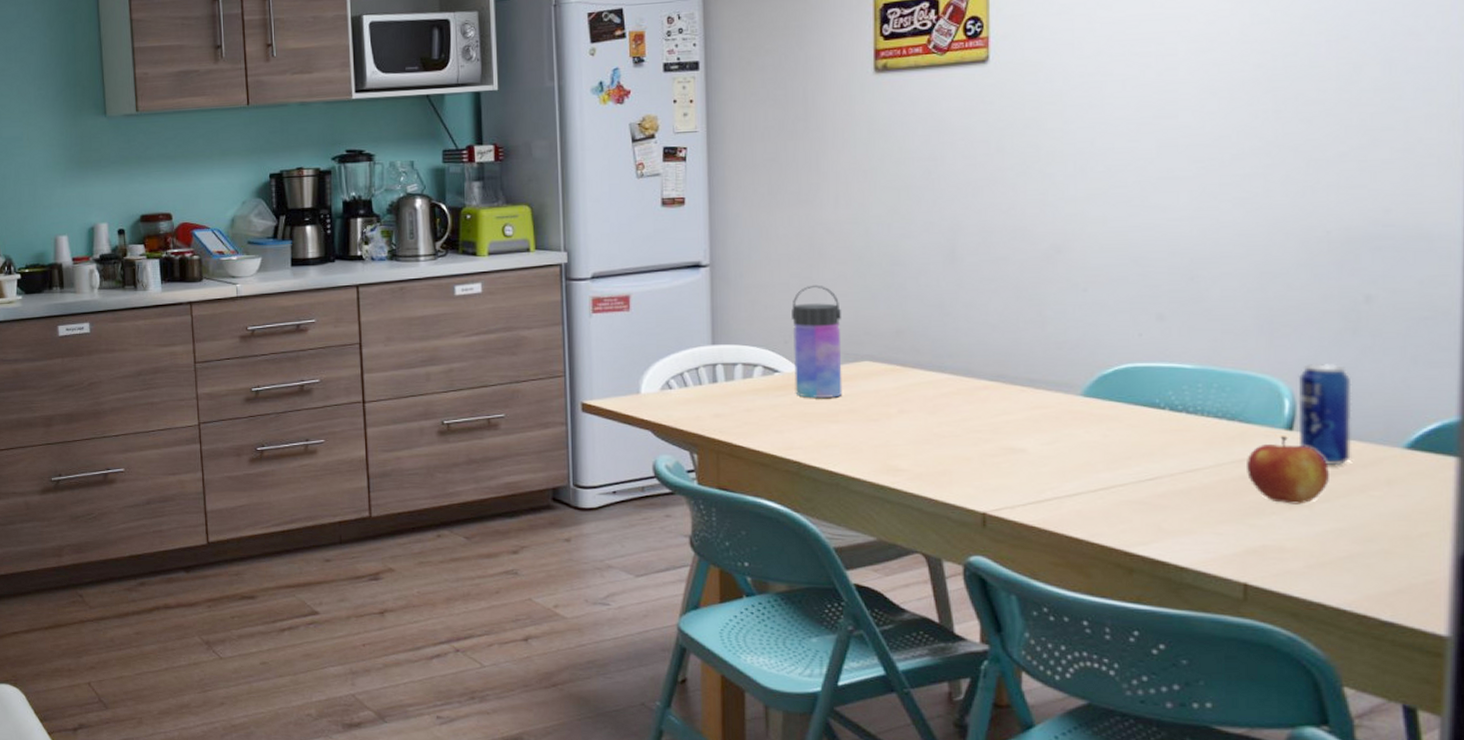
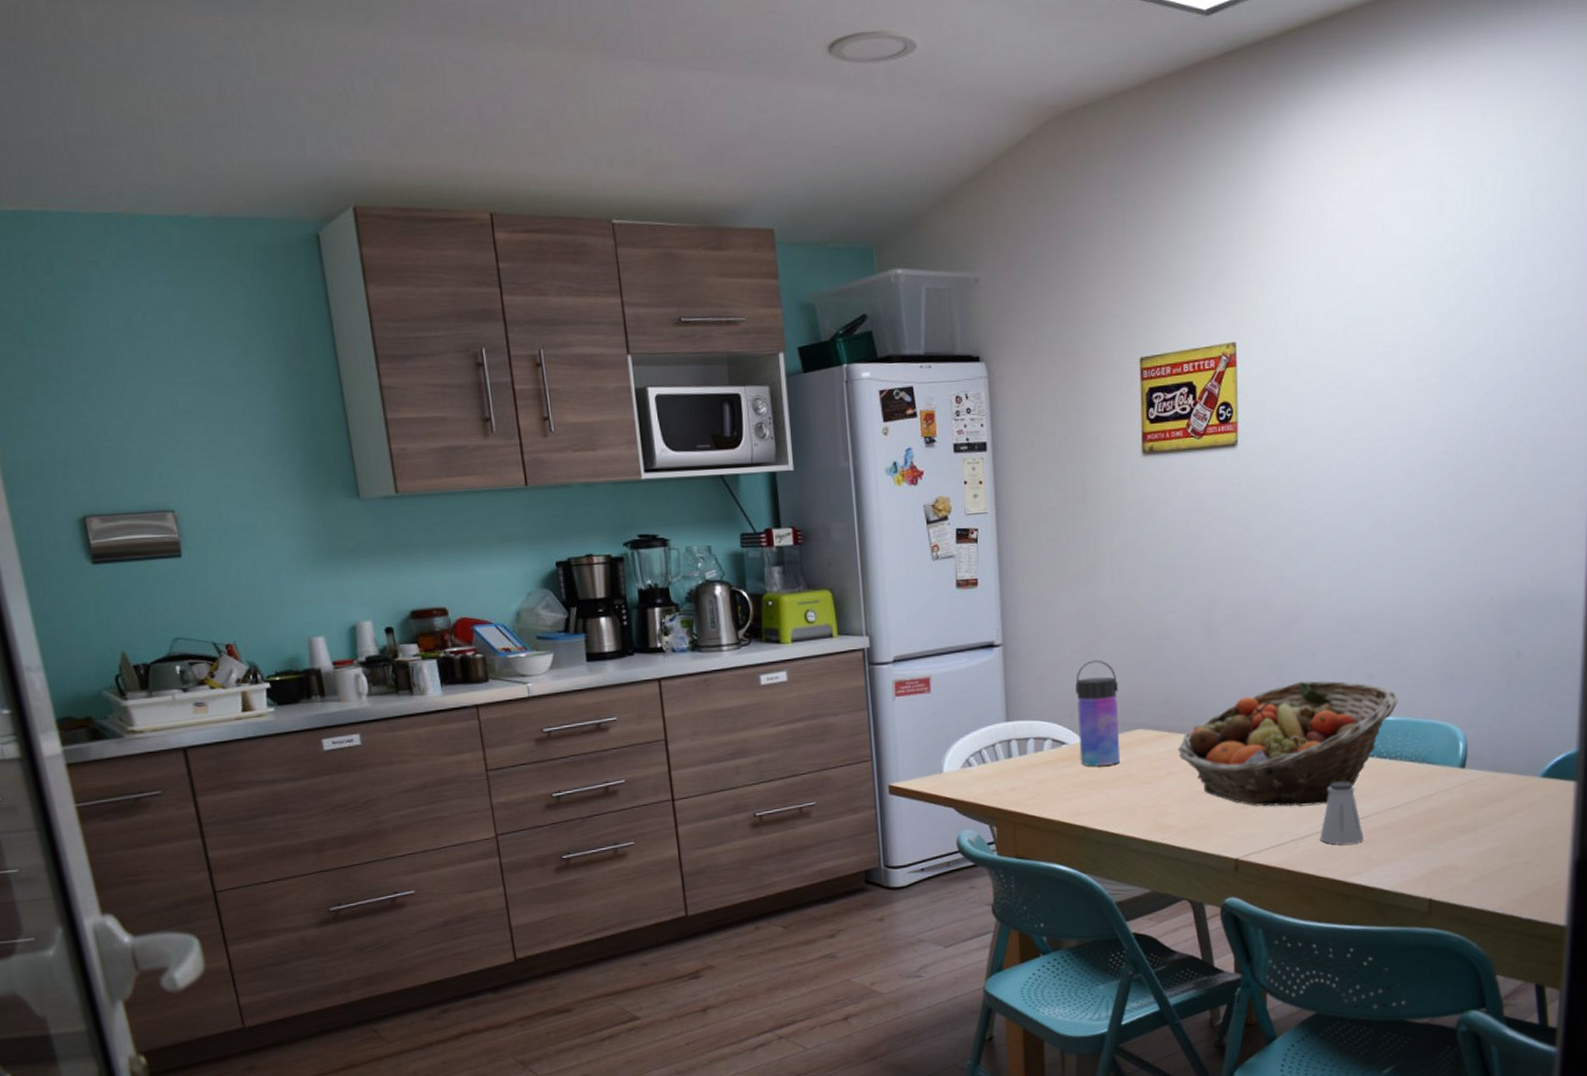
fruit basket: none [912,318,1198,460] -> present [1178,680,1398,807]
saltshaker: none [1093,435,1151,508] -> present [1320,781,1363,845]
apple: present [1247,436,1329,504] -> none [1432,773,1489,830]
beverage can: present [1298,363,1352,466] -> none [1469,709,1506,795]

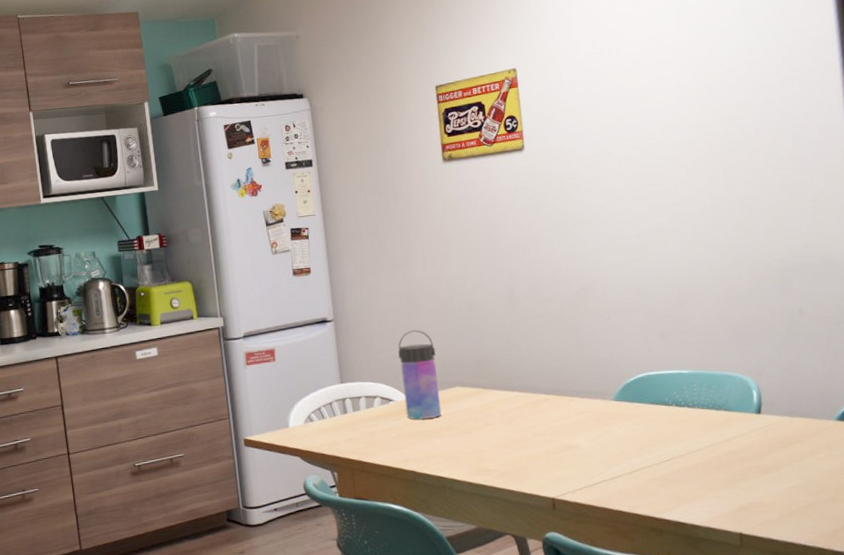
fruit basket: present [1178,680,1398,807] -> none [492,340,691,452]
saltshaker: present [1320,781,1363,845] -> none [629,428,671,484]

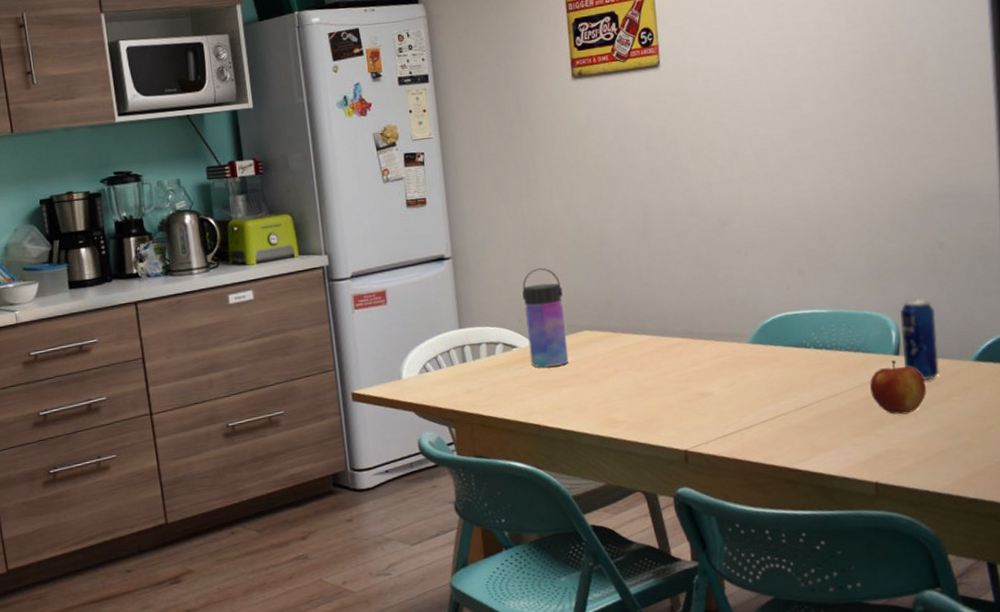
apple: none [732,418,789,470] -> present [870,360,926,415]
beverage can: none [760,361,802,438] -> present [899,299,939,380]

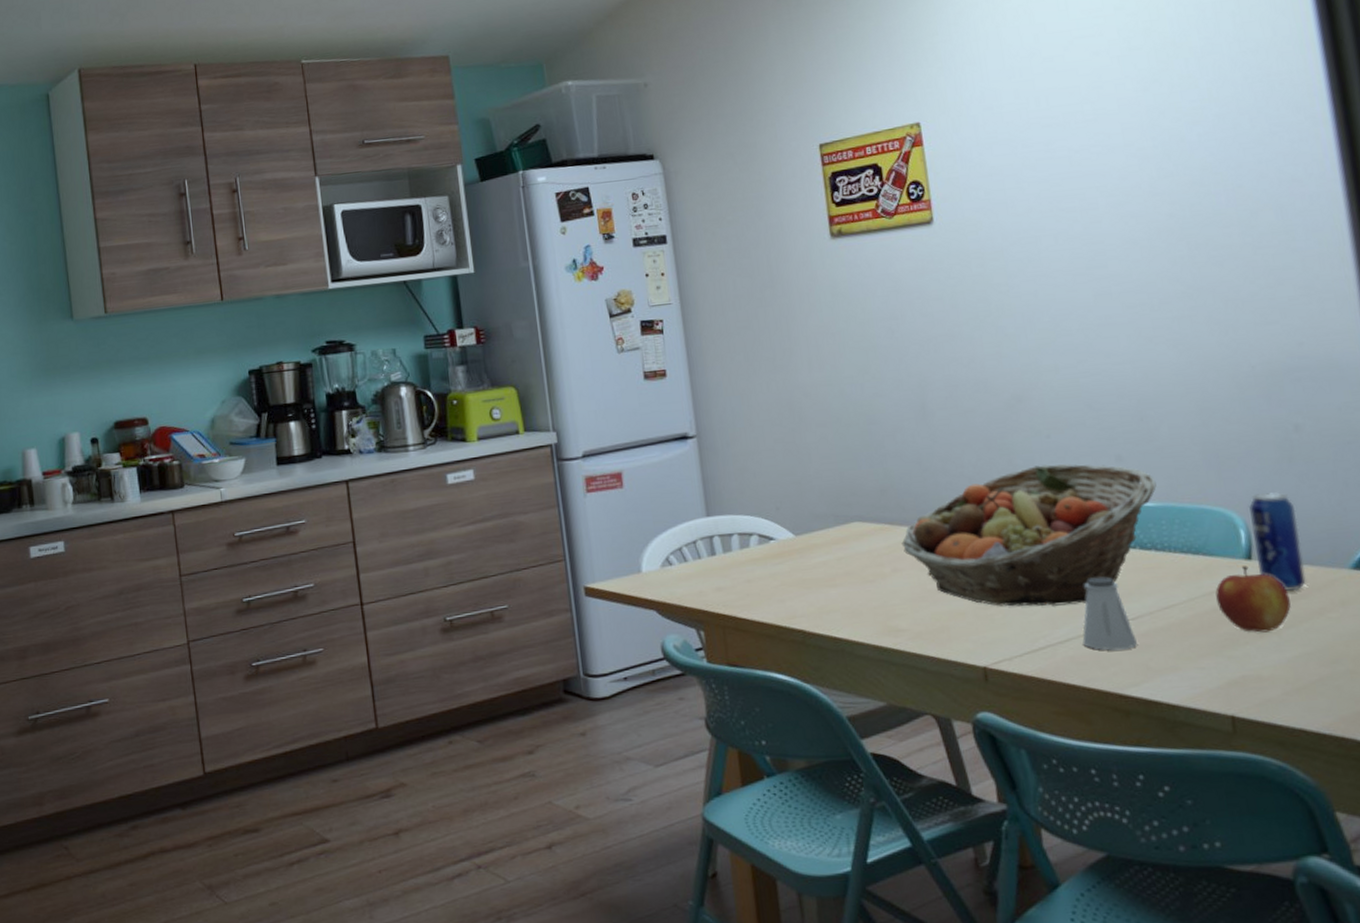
water bottle: present [522,267,569,368] -> none [779,448,837,564]
fruit basket: none [622,278,830,399] -> present [901,464,1157,607]
saltshaker: none [764,372,807,433] -> present [1082,577,1137,651]

